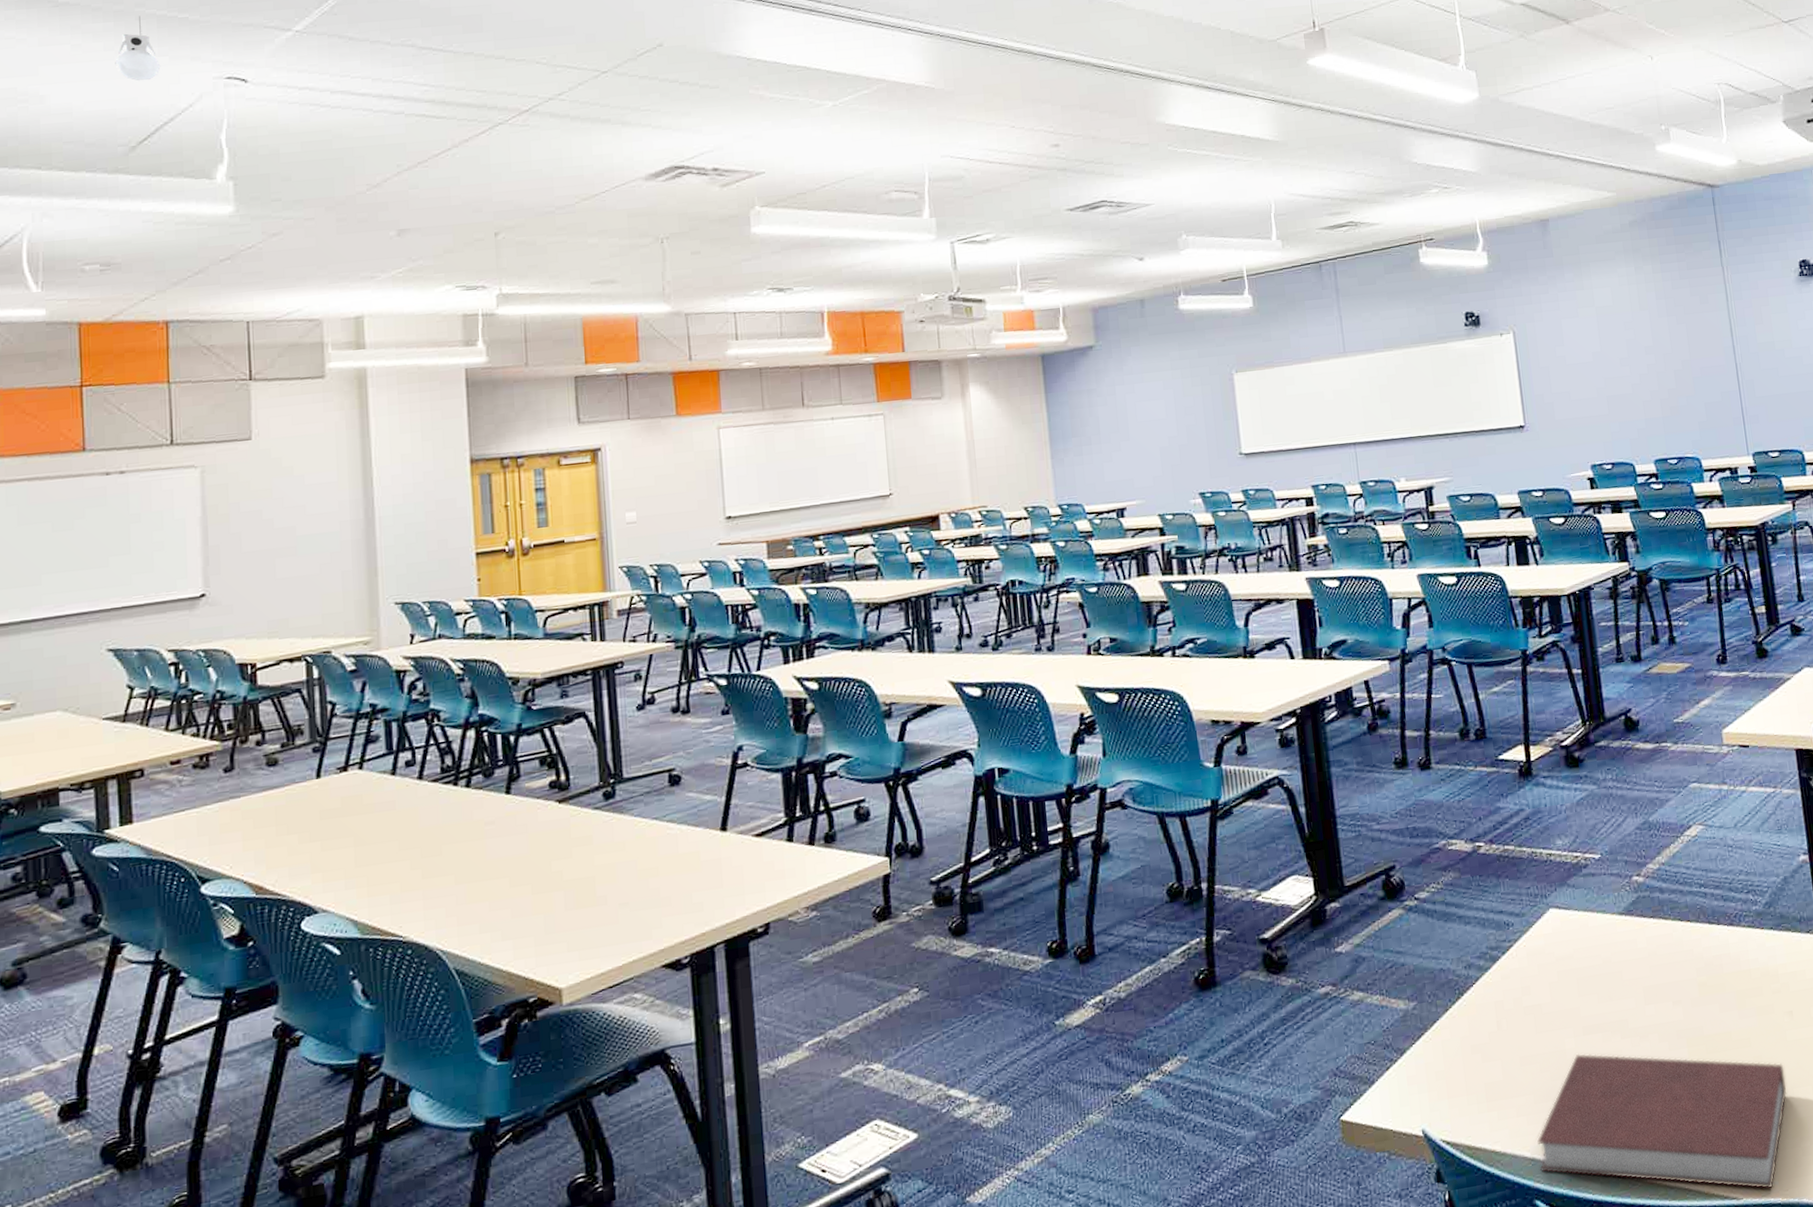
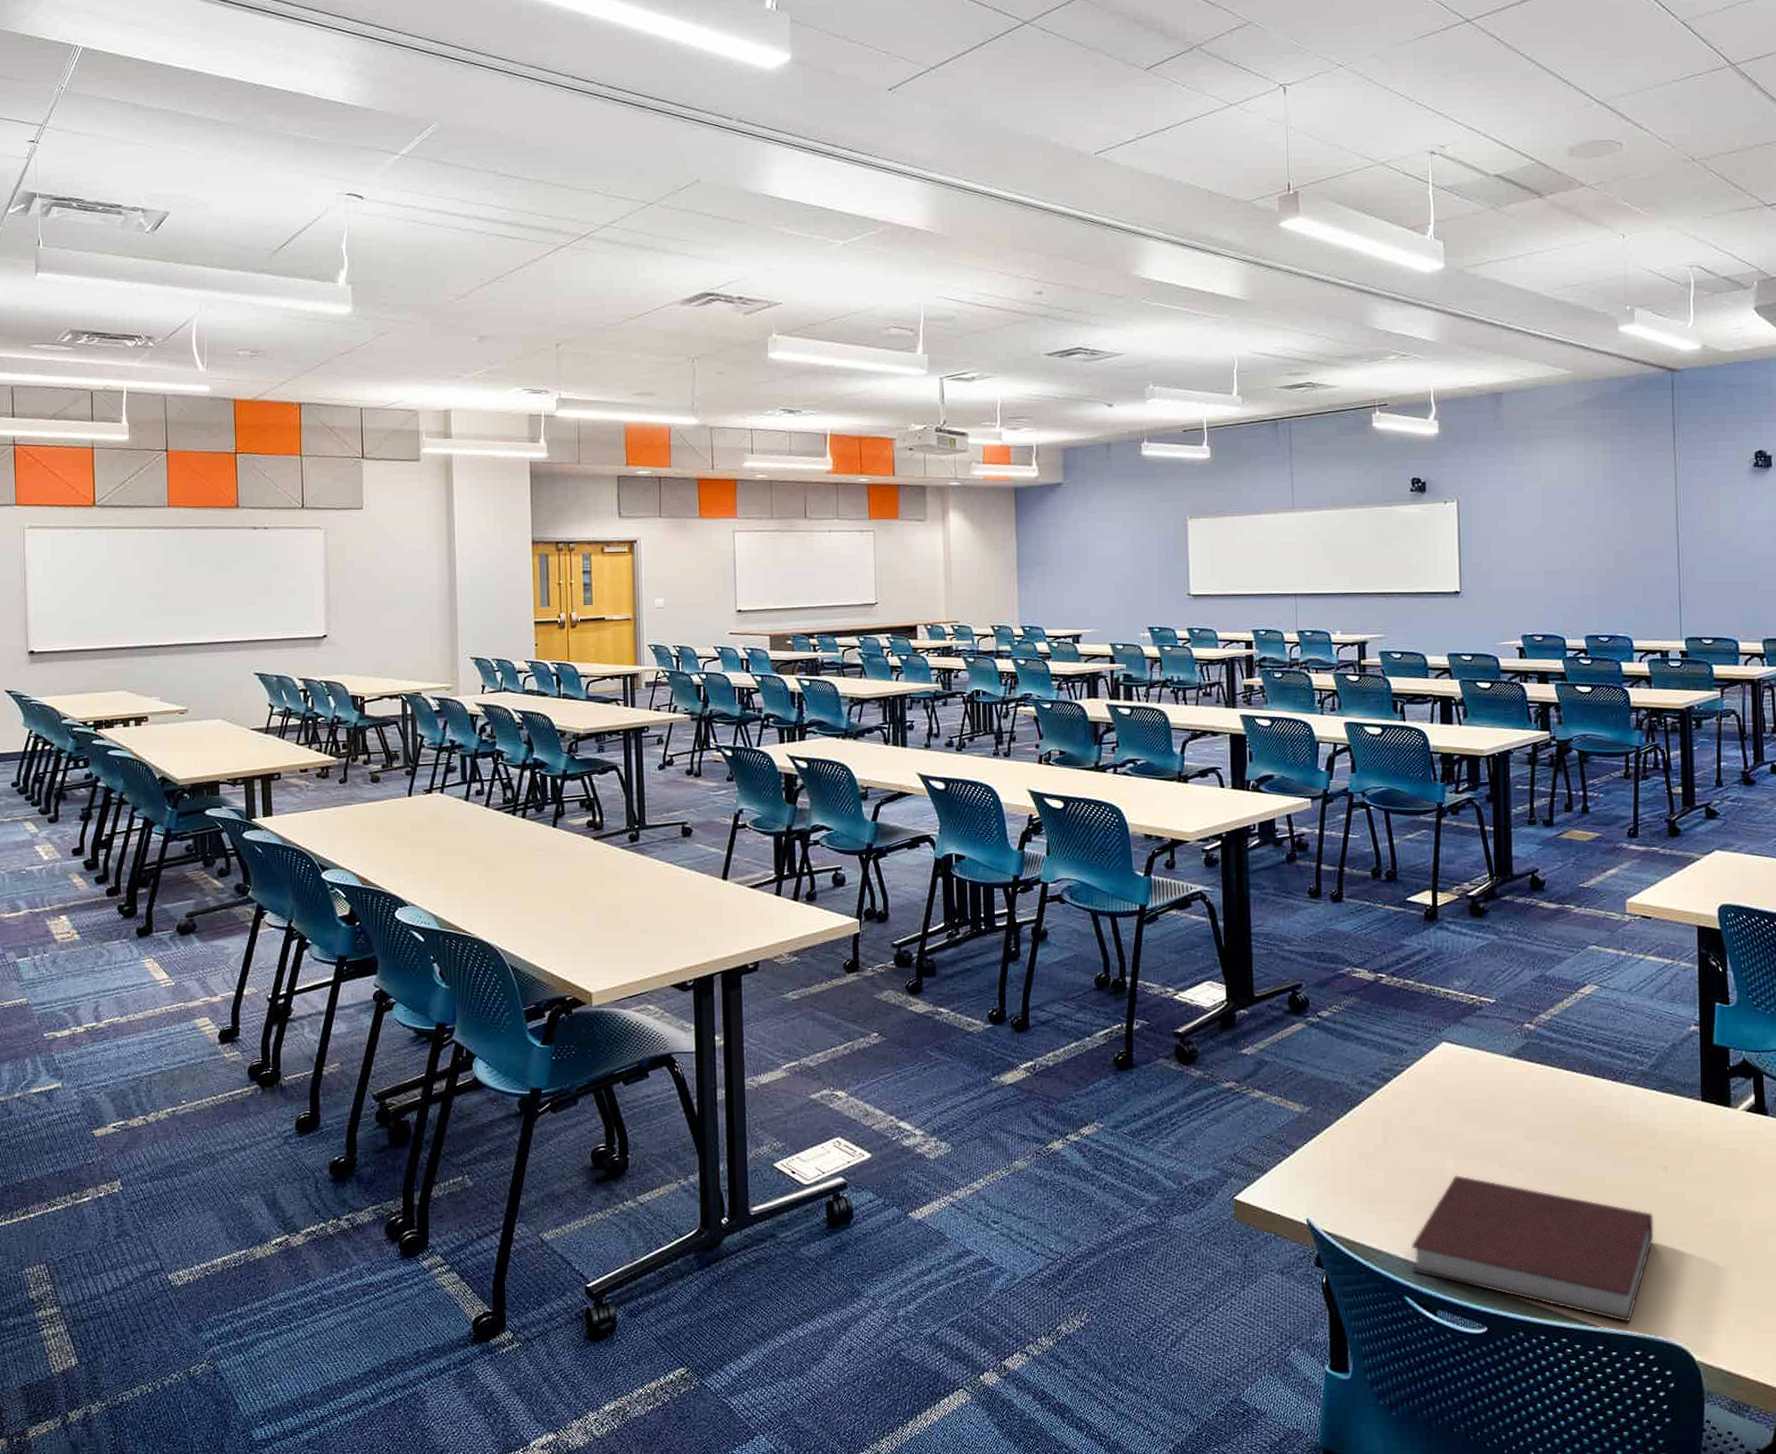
security camera: present [115,15,161,81] -> none [262,136,297,194]

